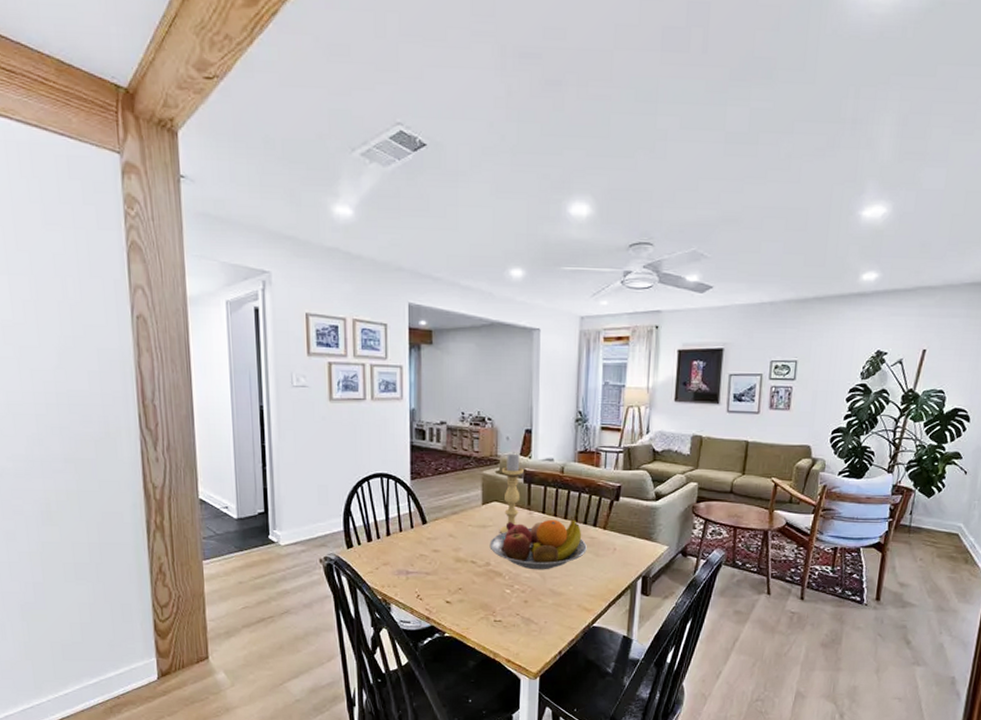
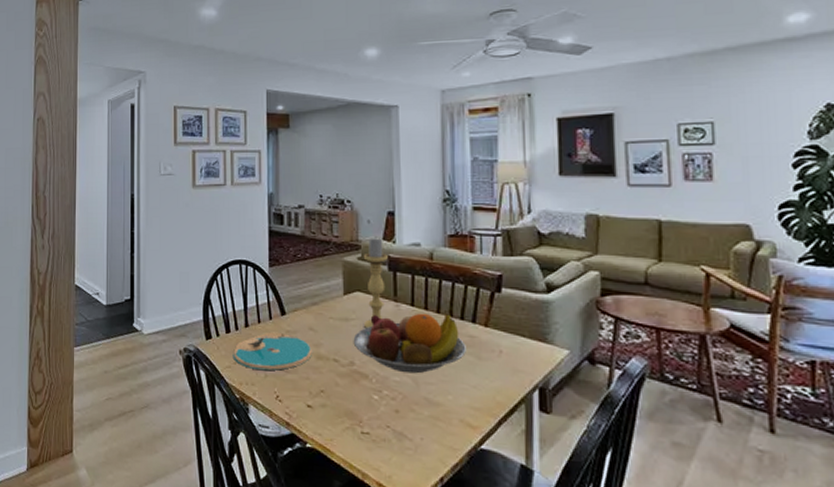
plate: none [374,539,453,574] -> present [232,332,313,371]

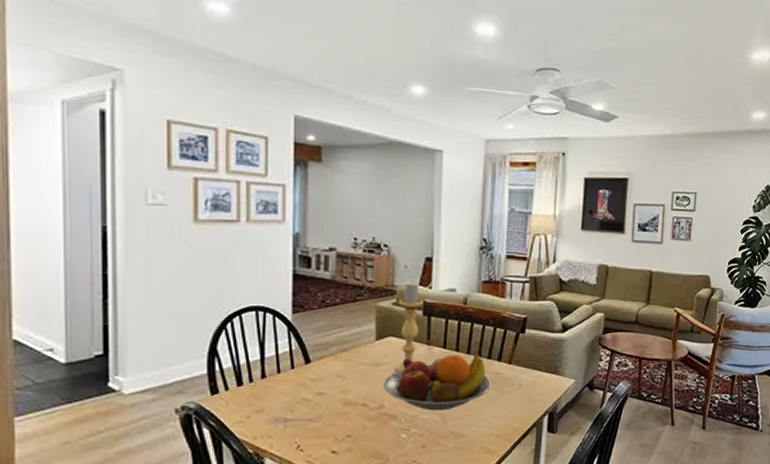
plate: present [232,332,313,371] -> none [245,381,341,422]

